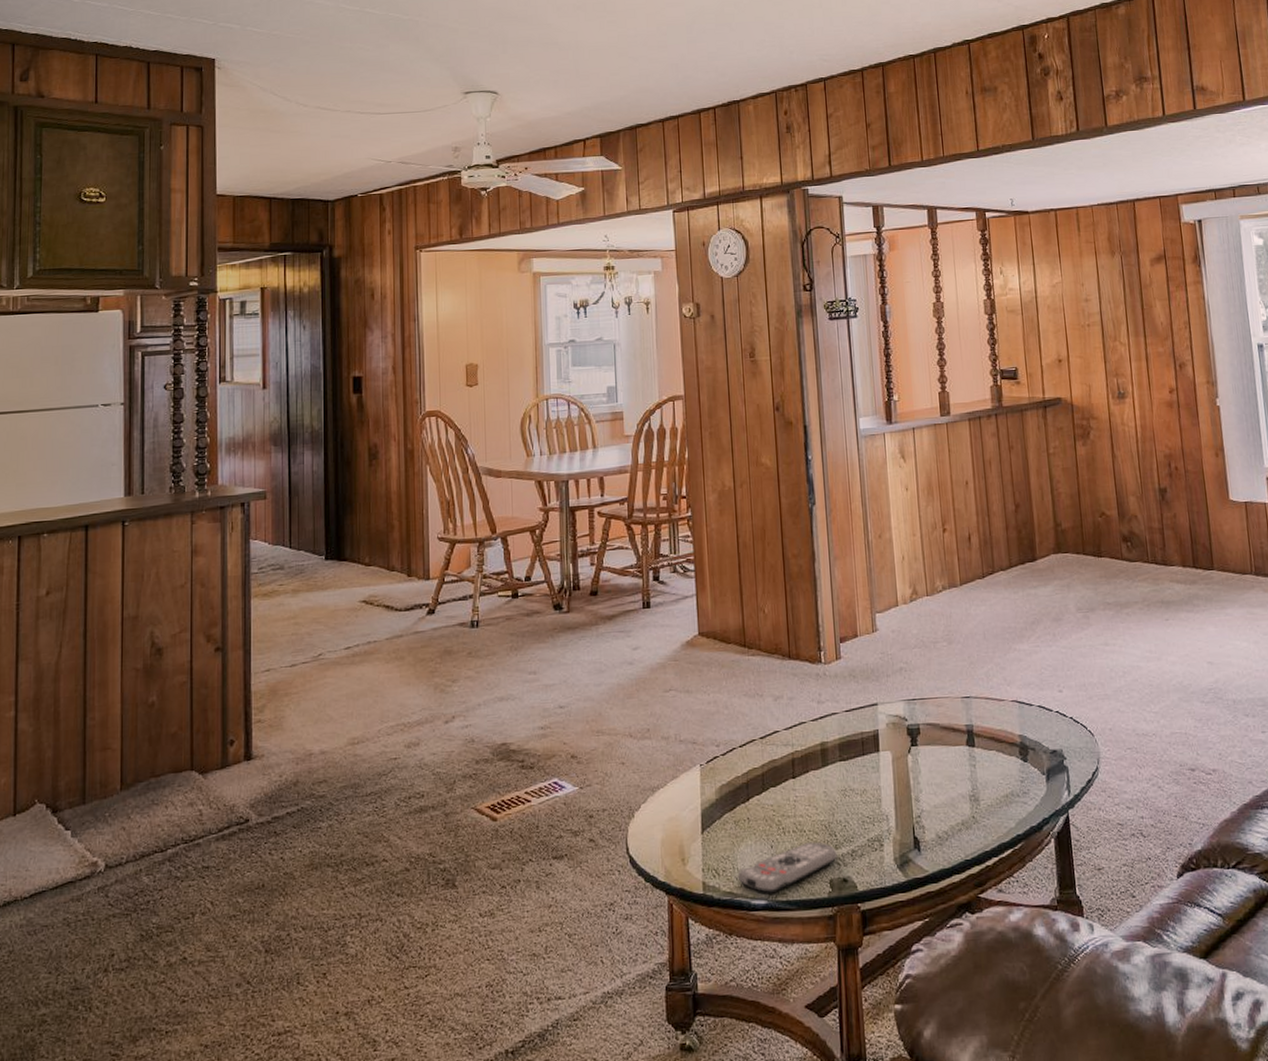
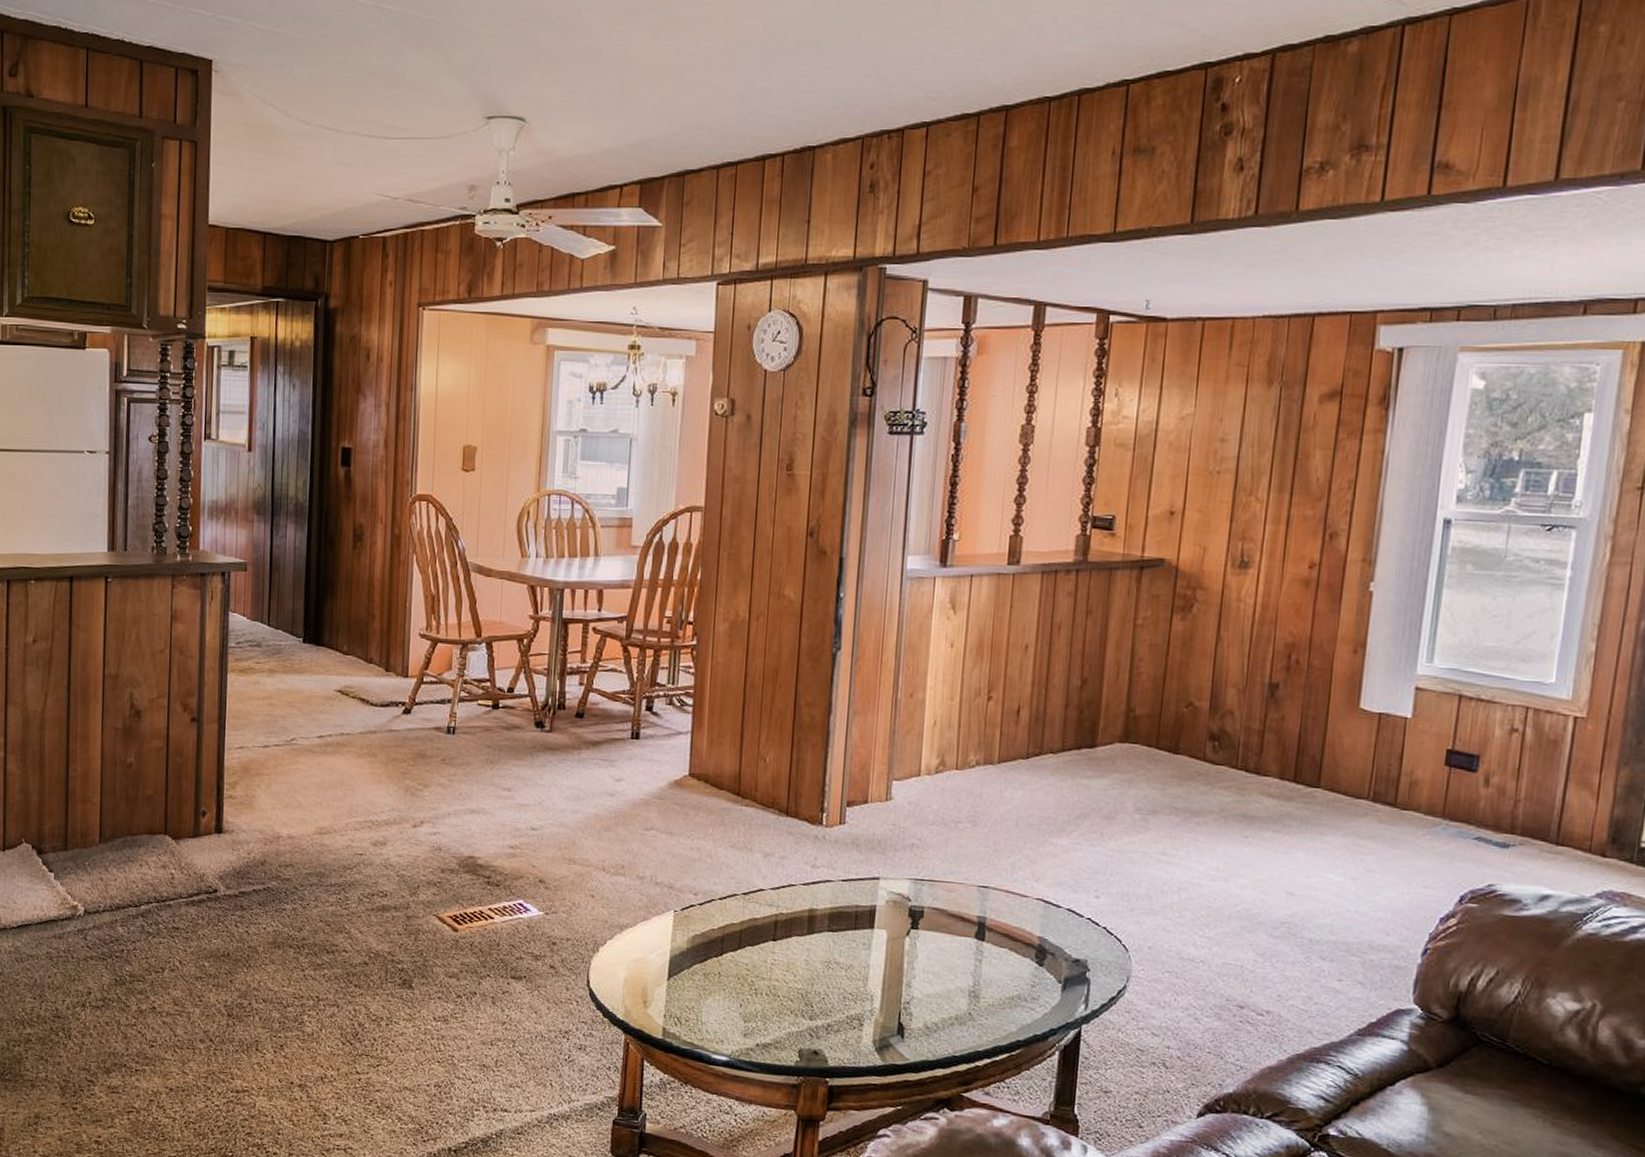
remote control: present [737,841,838,893] -> none [700,1007,811,1051]

